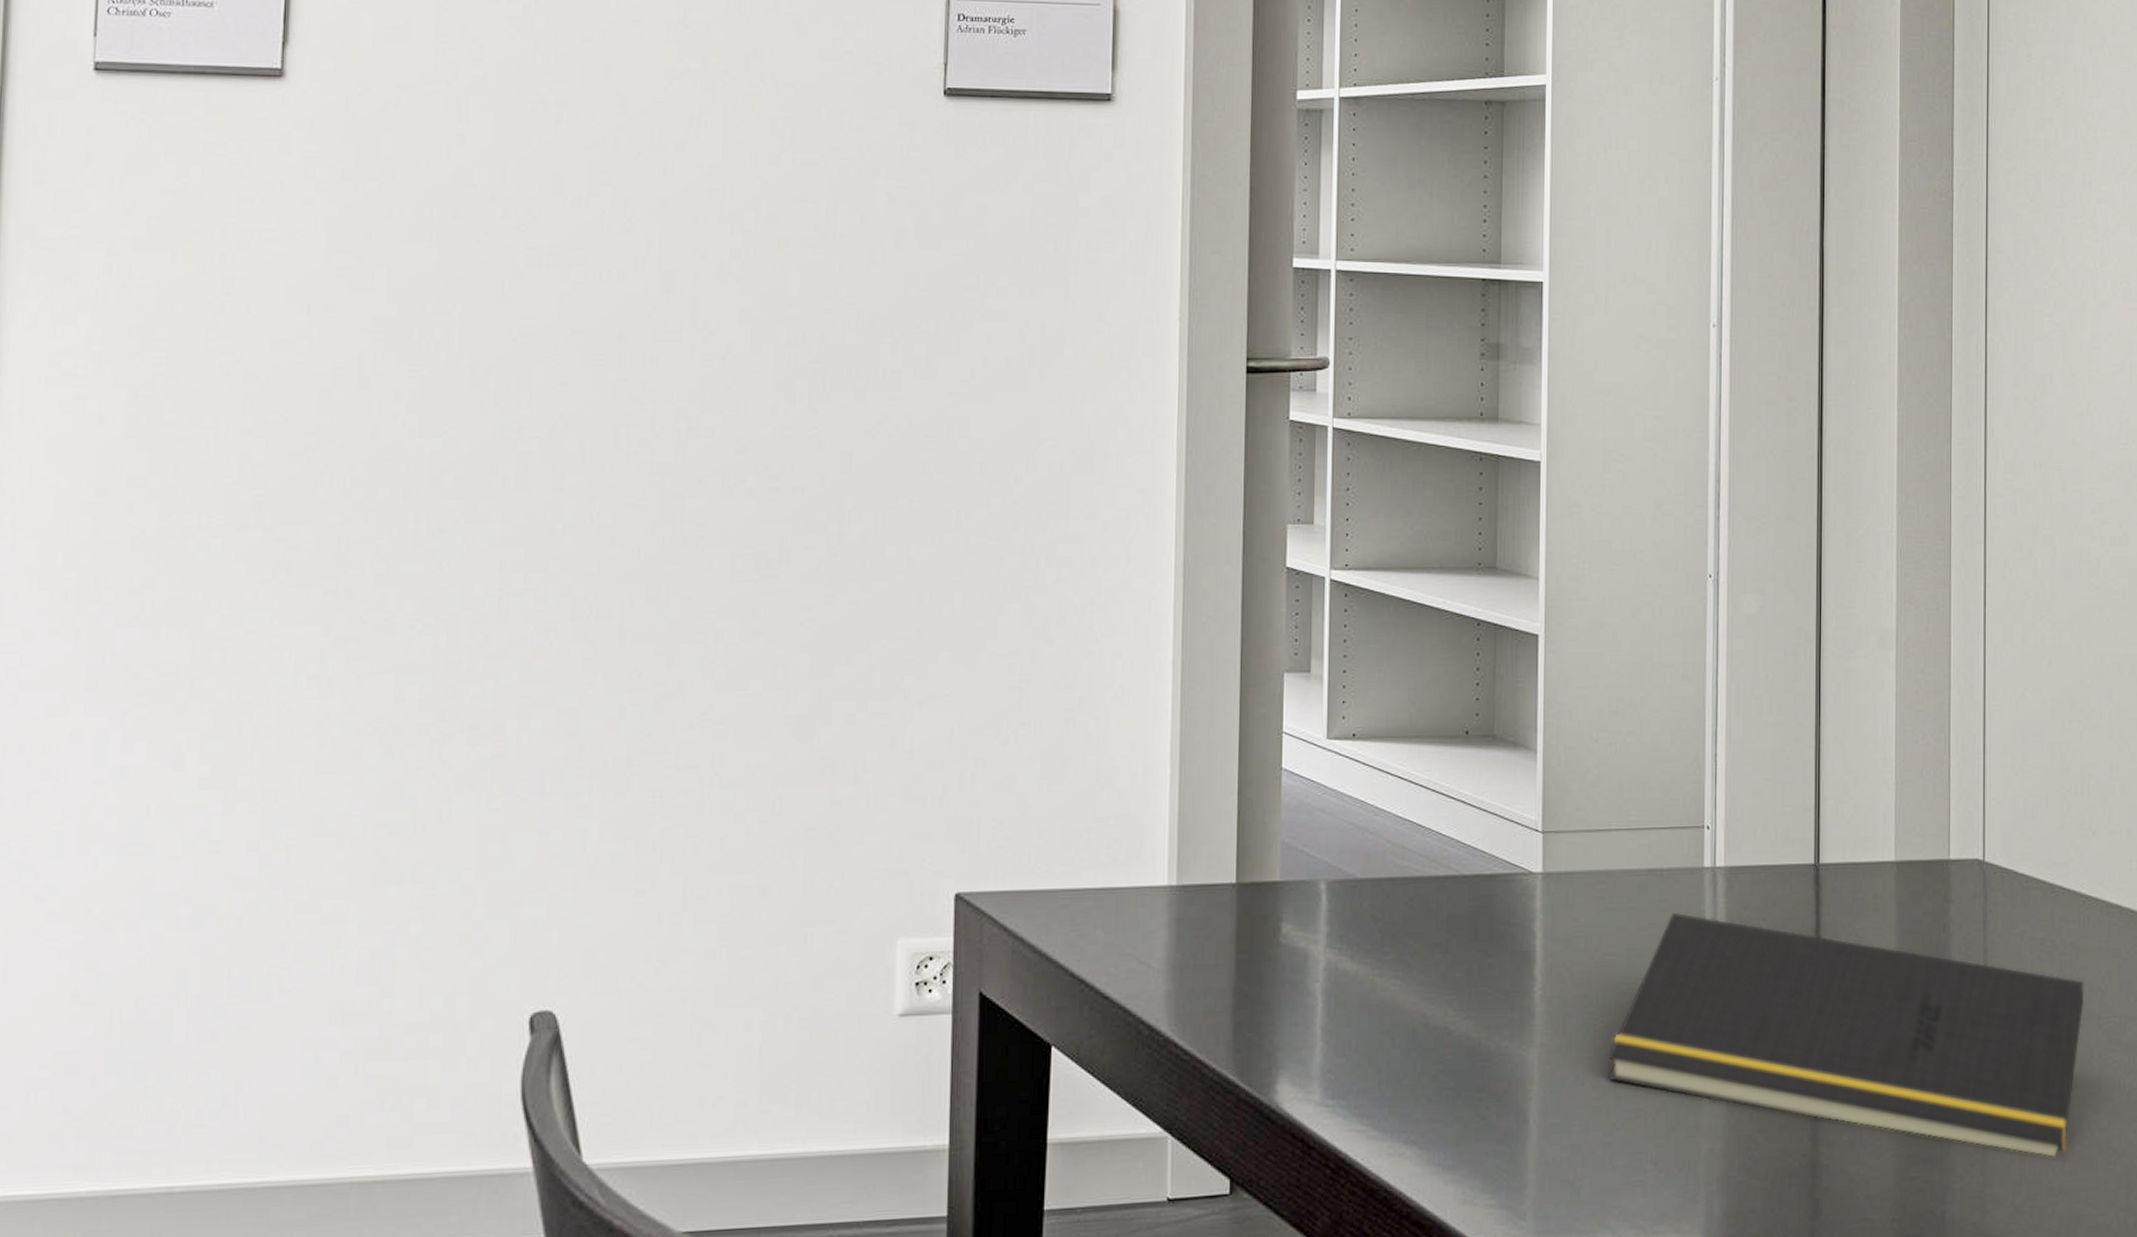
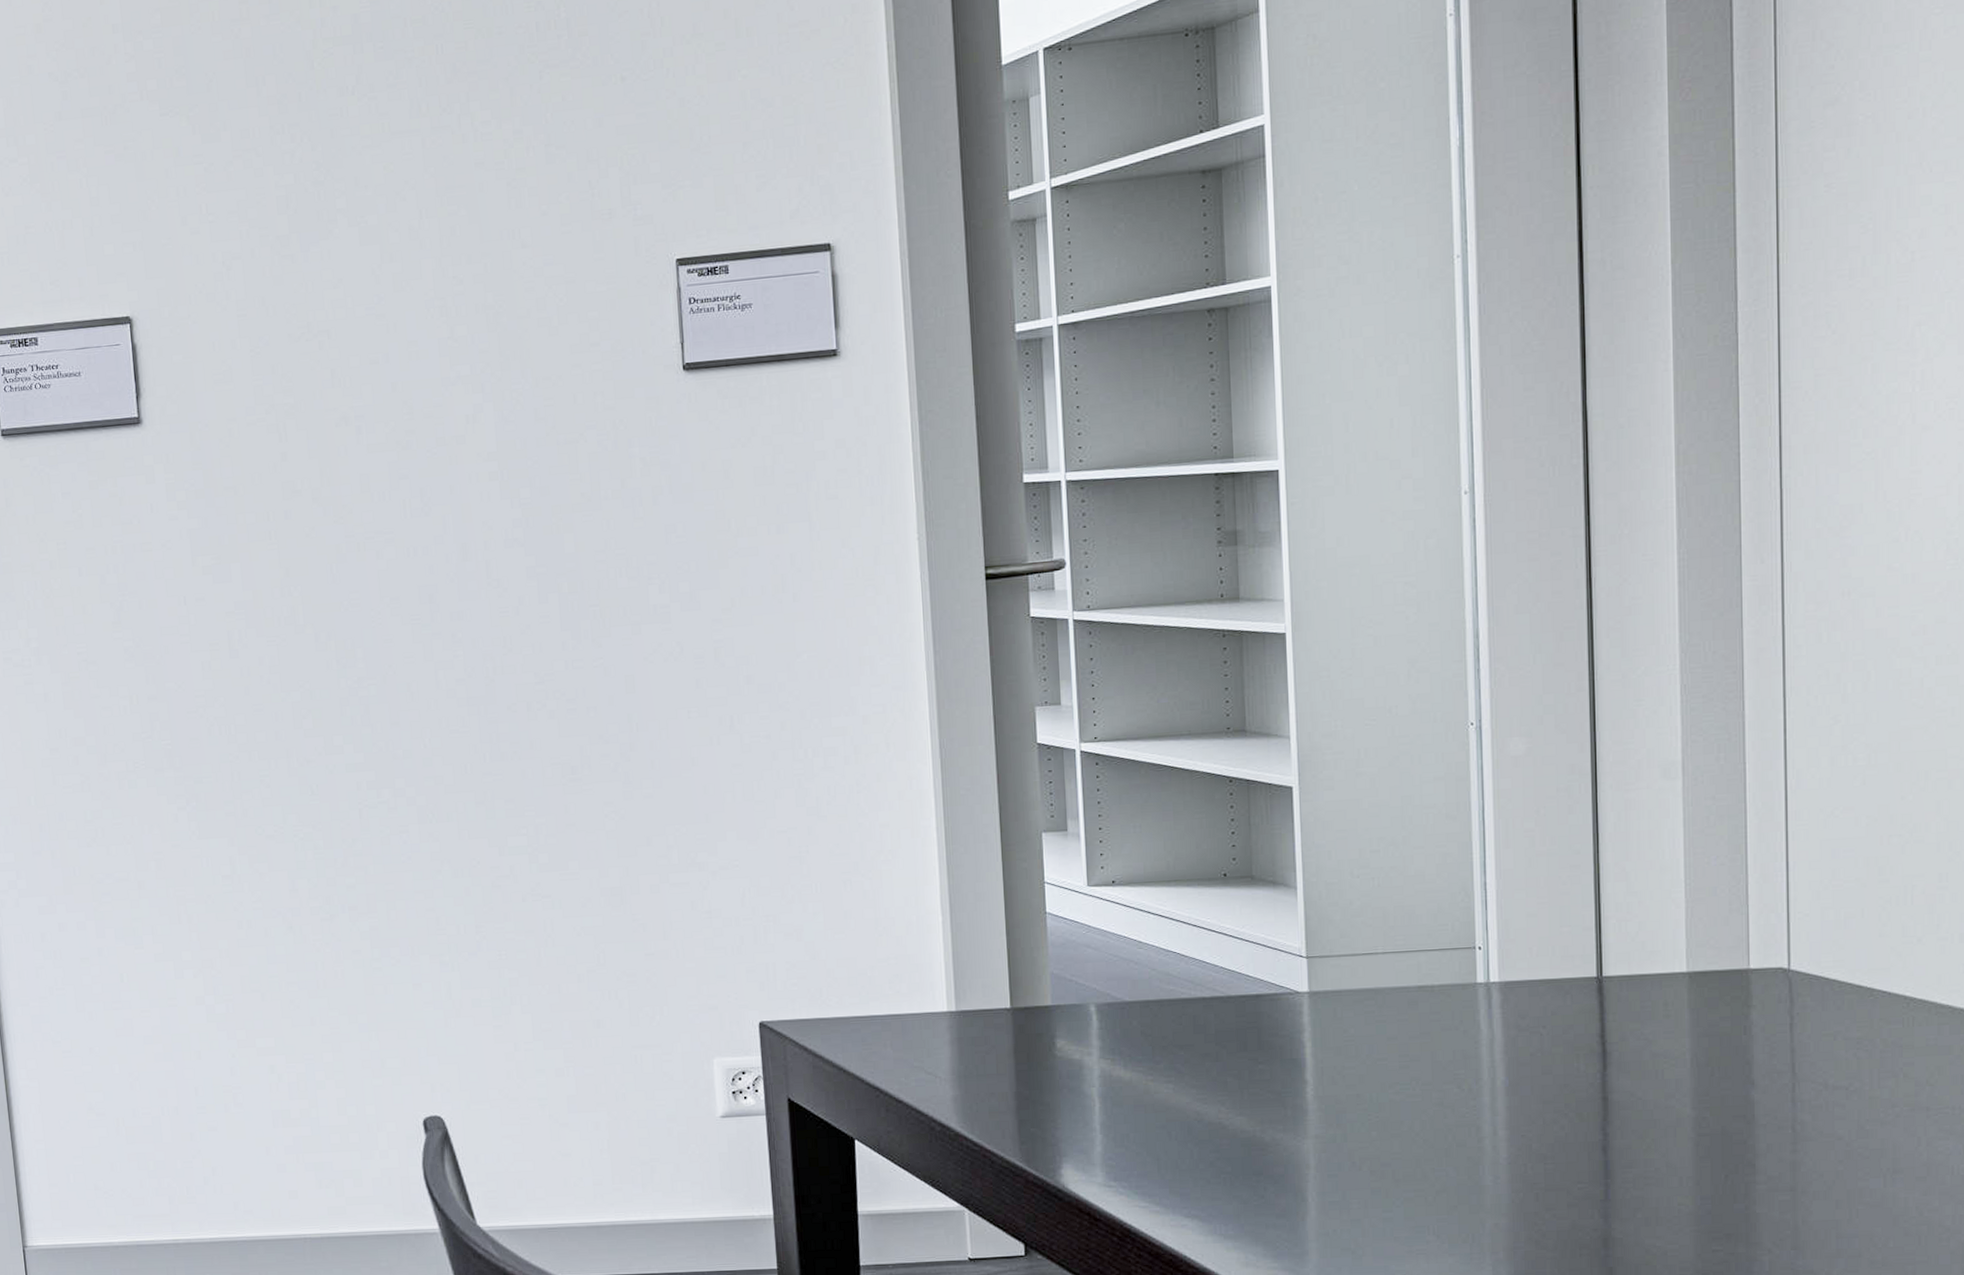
notepad: present [1607,912,2085,1157] -> none [1384,1022,1910,1234]

